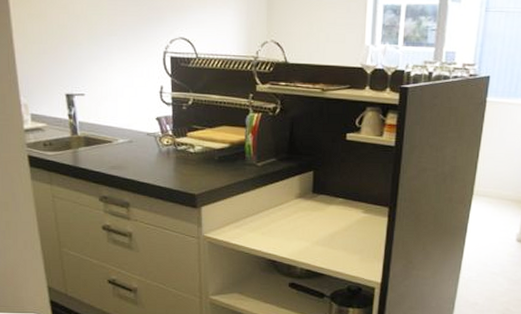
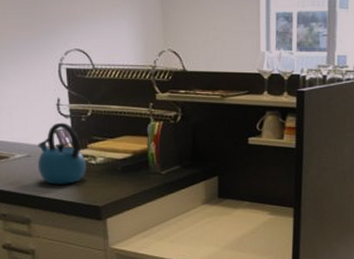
kettle: none [138,110,185,171] -> present [37,122,86,185]

